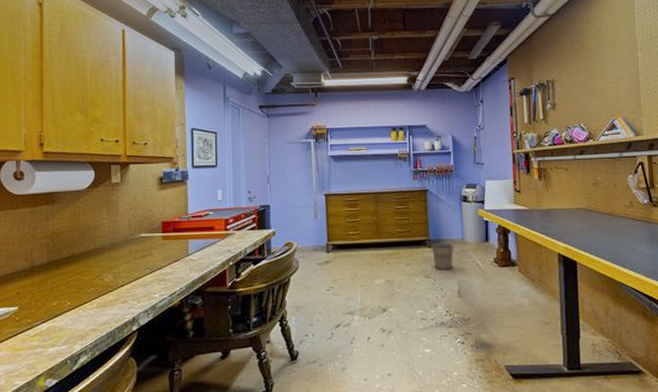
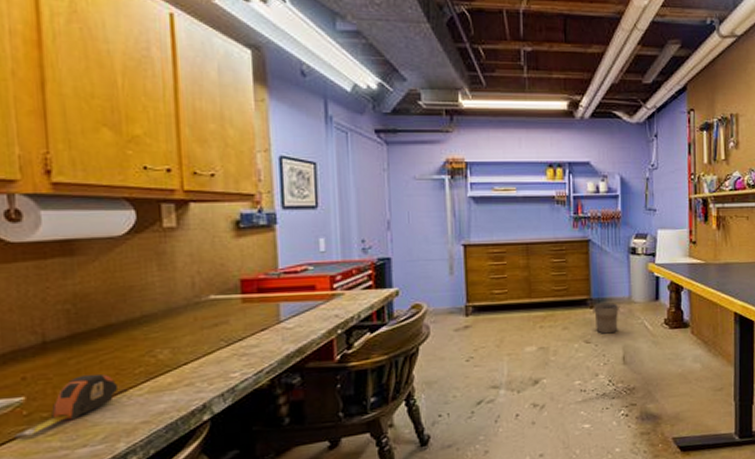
tape measure: none [10,291,83,339] -> present [14,373,127,440]

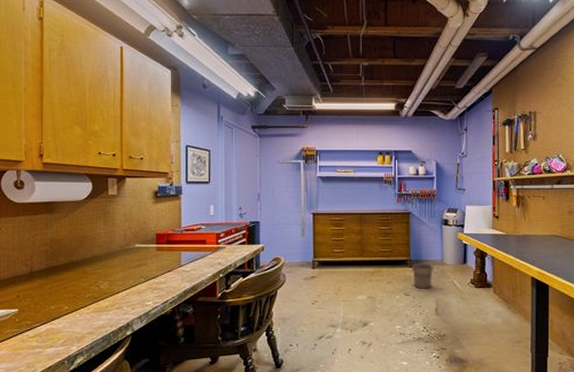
tape measure: present [14,373,127,440] -> none [10,296,79,339]

